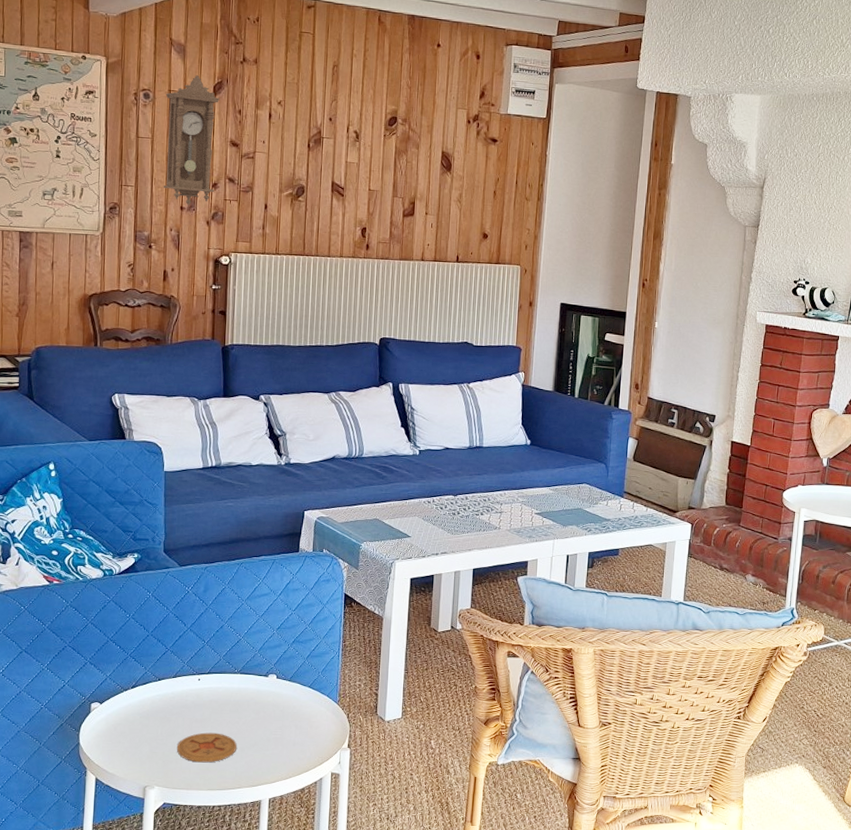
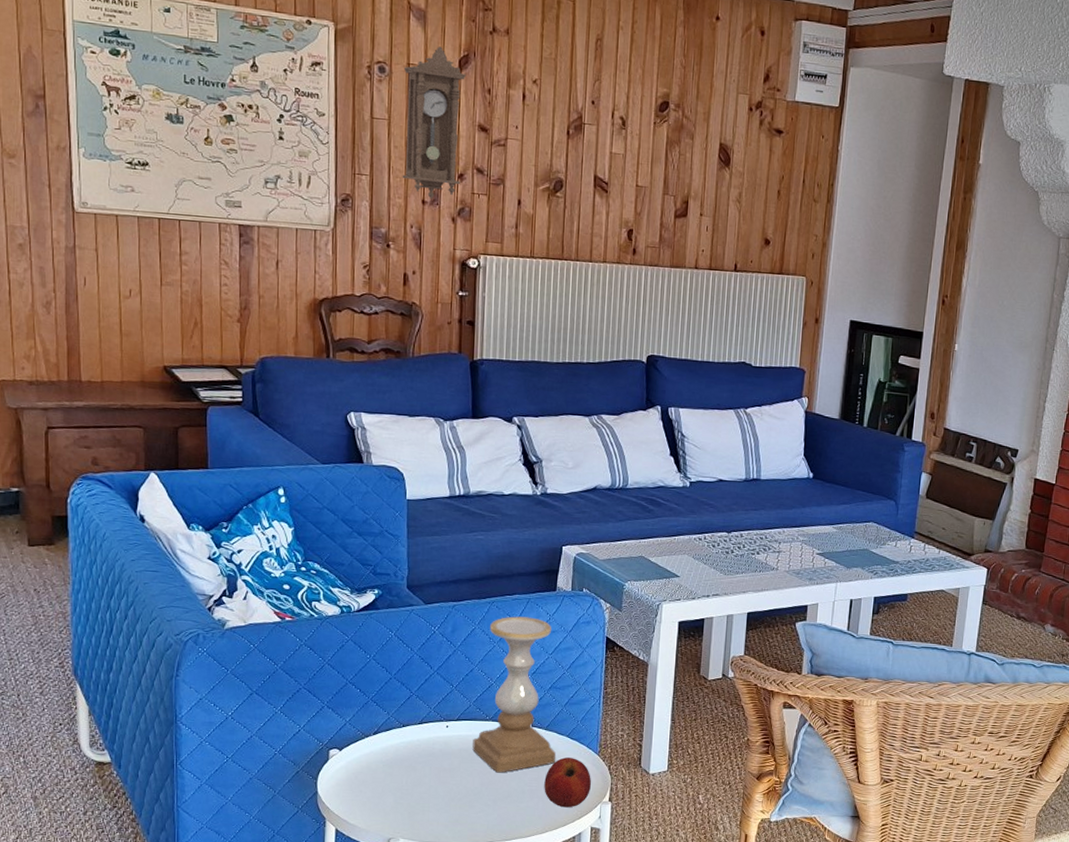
coaster: present [176,732,237,763] -> none [423,783,488,815]
candle holder: none [222,576,299,723] -> present [472,616,557,773]
apple: none [288,707,332,755] -> present [544,757,592,808]

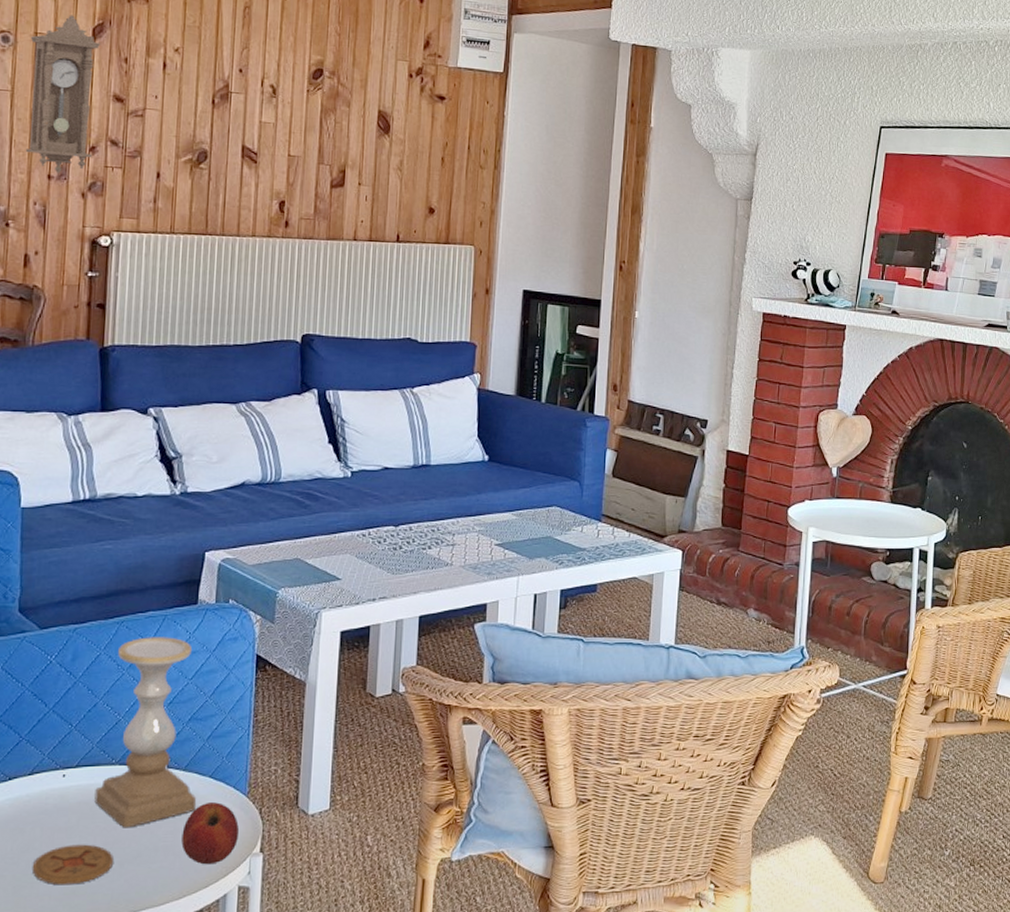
coaster: none [423,783,488,815] -> present [31,844,113,885]

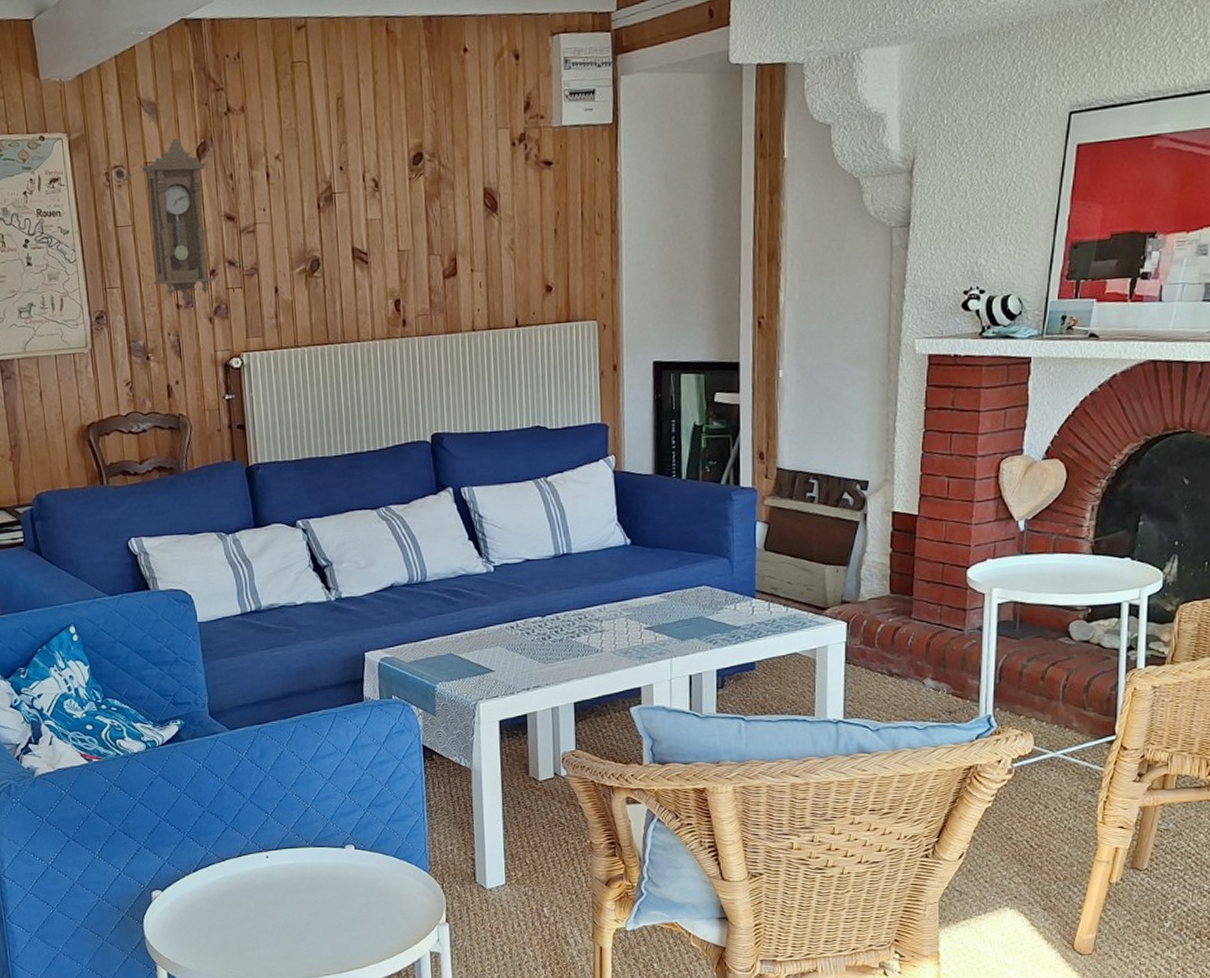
coaster: present [31,844,113,885] -> none [251,915,319,950]
candle holder: present [94,637,197,828] -> none [295,732,385,902]
apple: present [181,802,240,865] -> none [375,879,426,933]

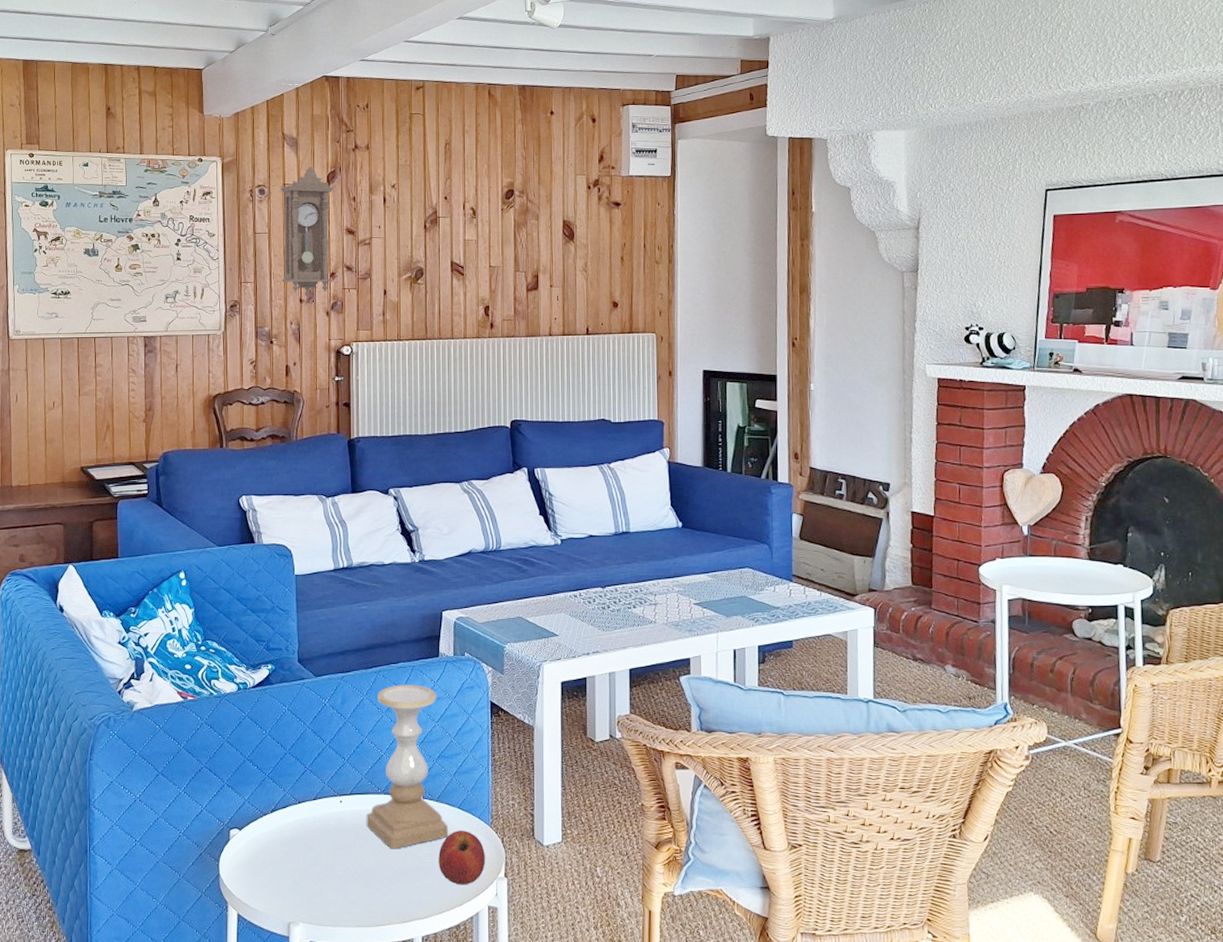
candle holder: none [295,732,385,902] -> present [366,685,449,849]
apple: none [375,879,426,933] -> present [438,830,486,885]

